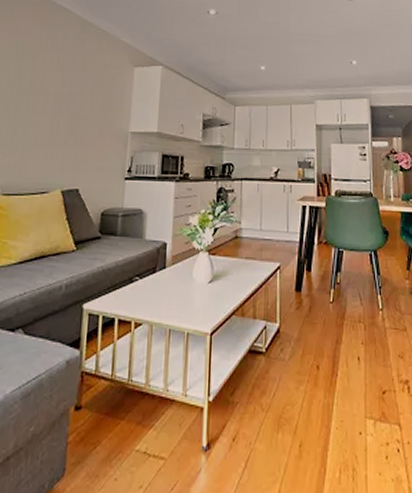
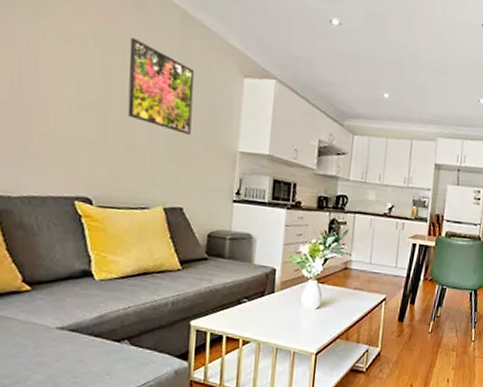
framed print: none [33,45,92,122] -> present [127,37,195,135]

